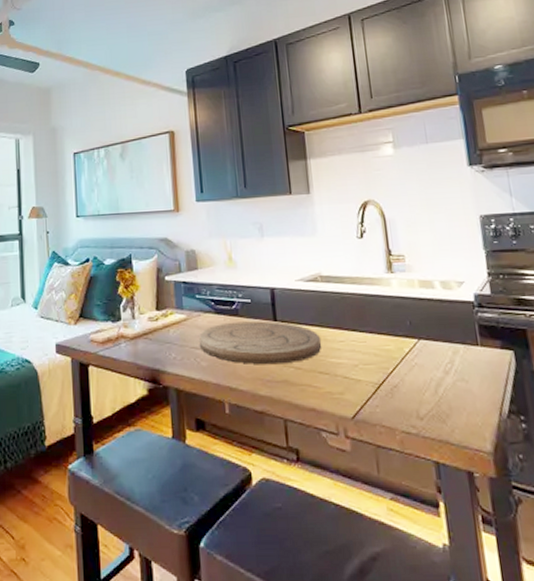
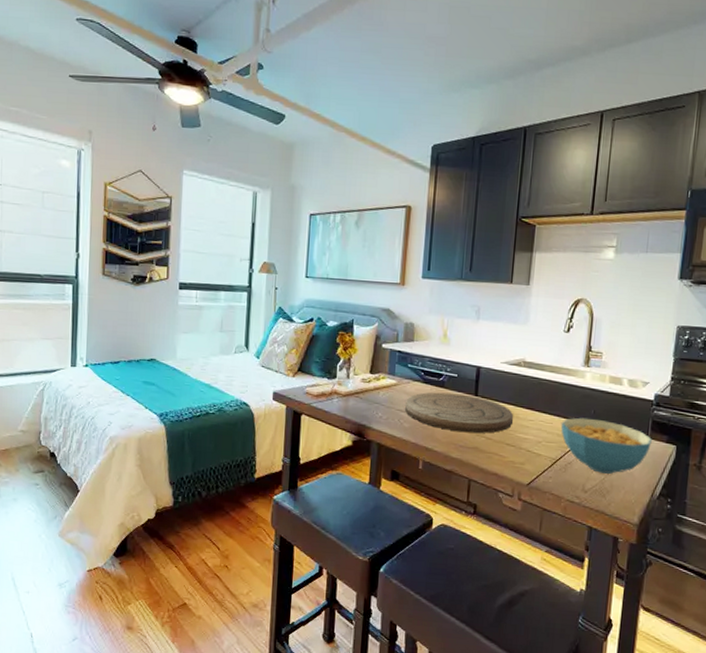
cereal bowl: none [375,330,485,394] -> present [561,417,652,474]

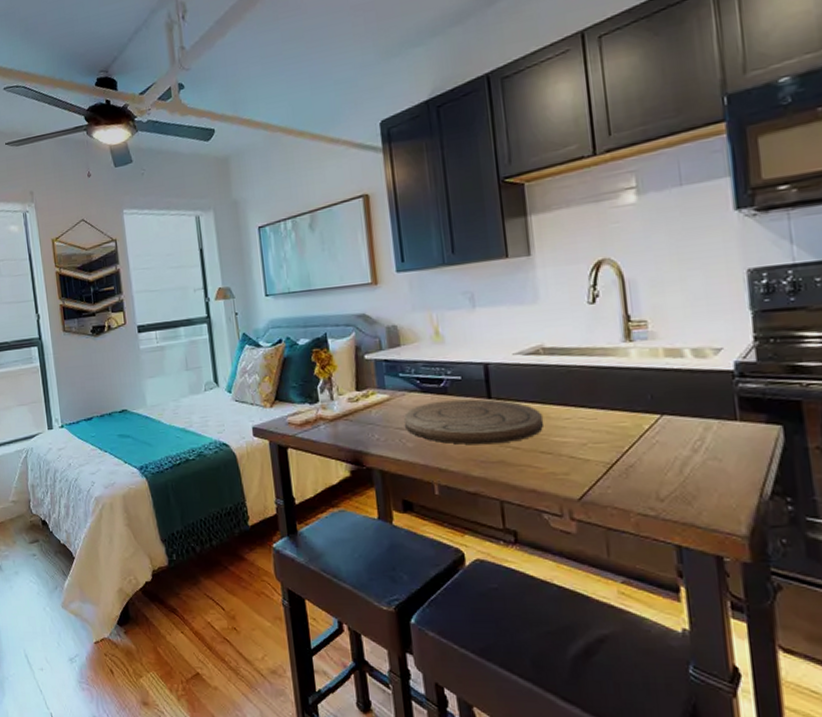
cereal bowl: present [561,417,652,474] -> none [608,405,745,474]

